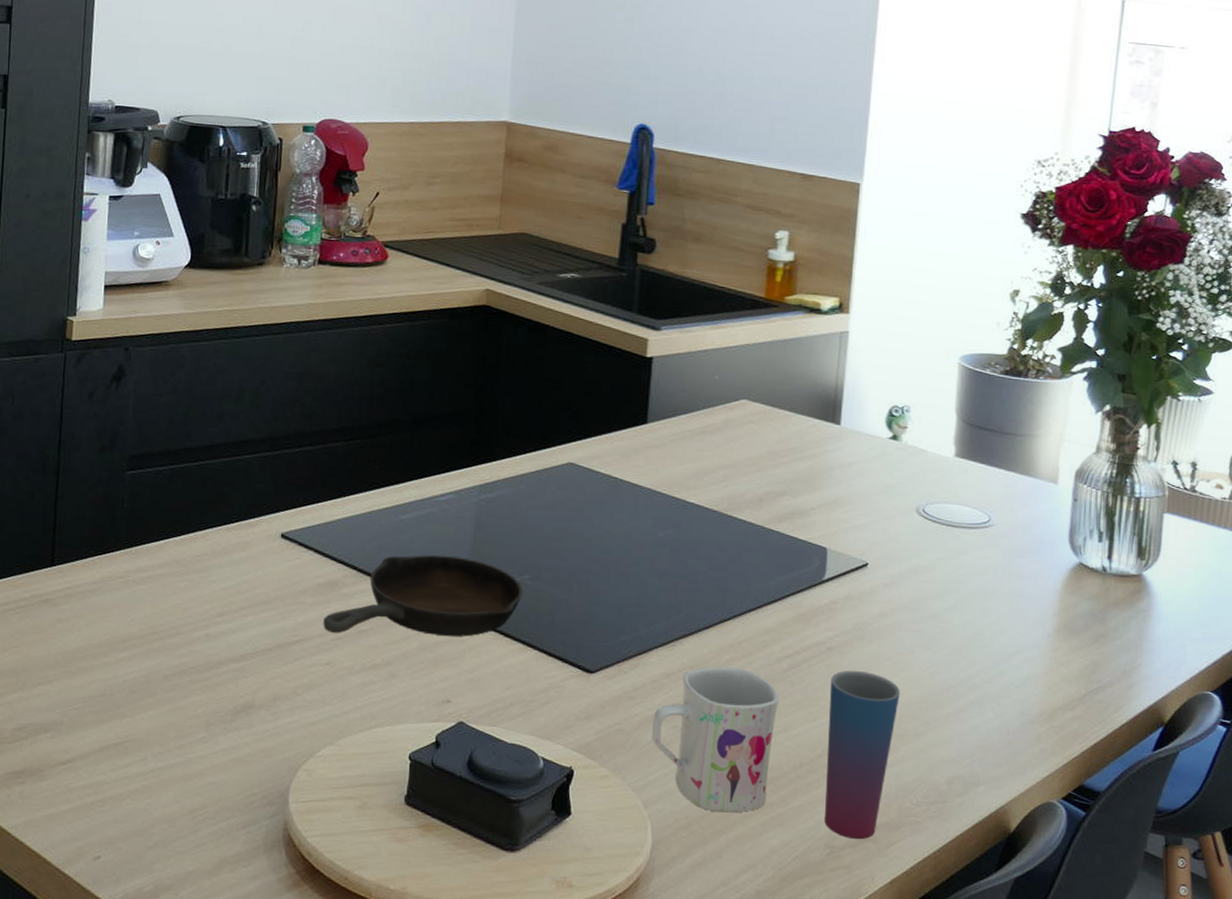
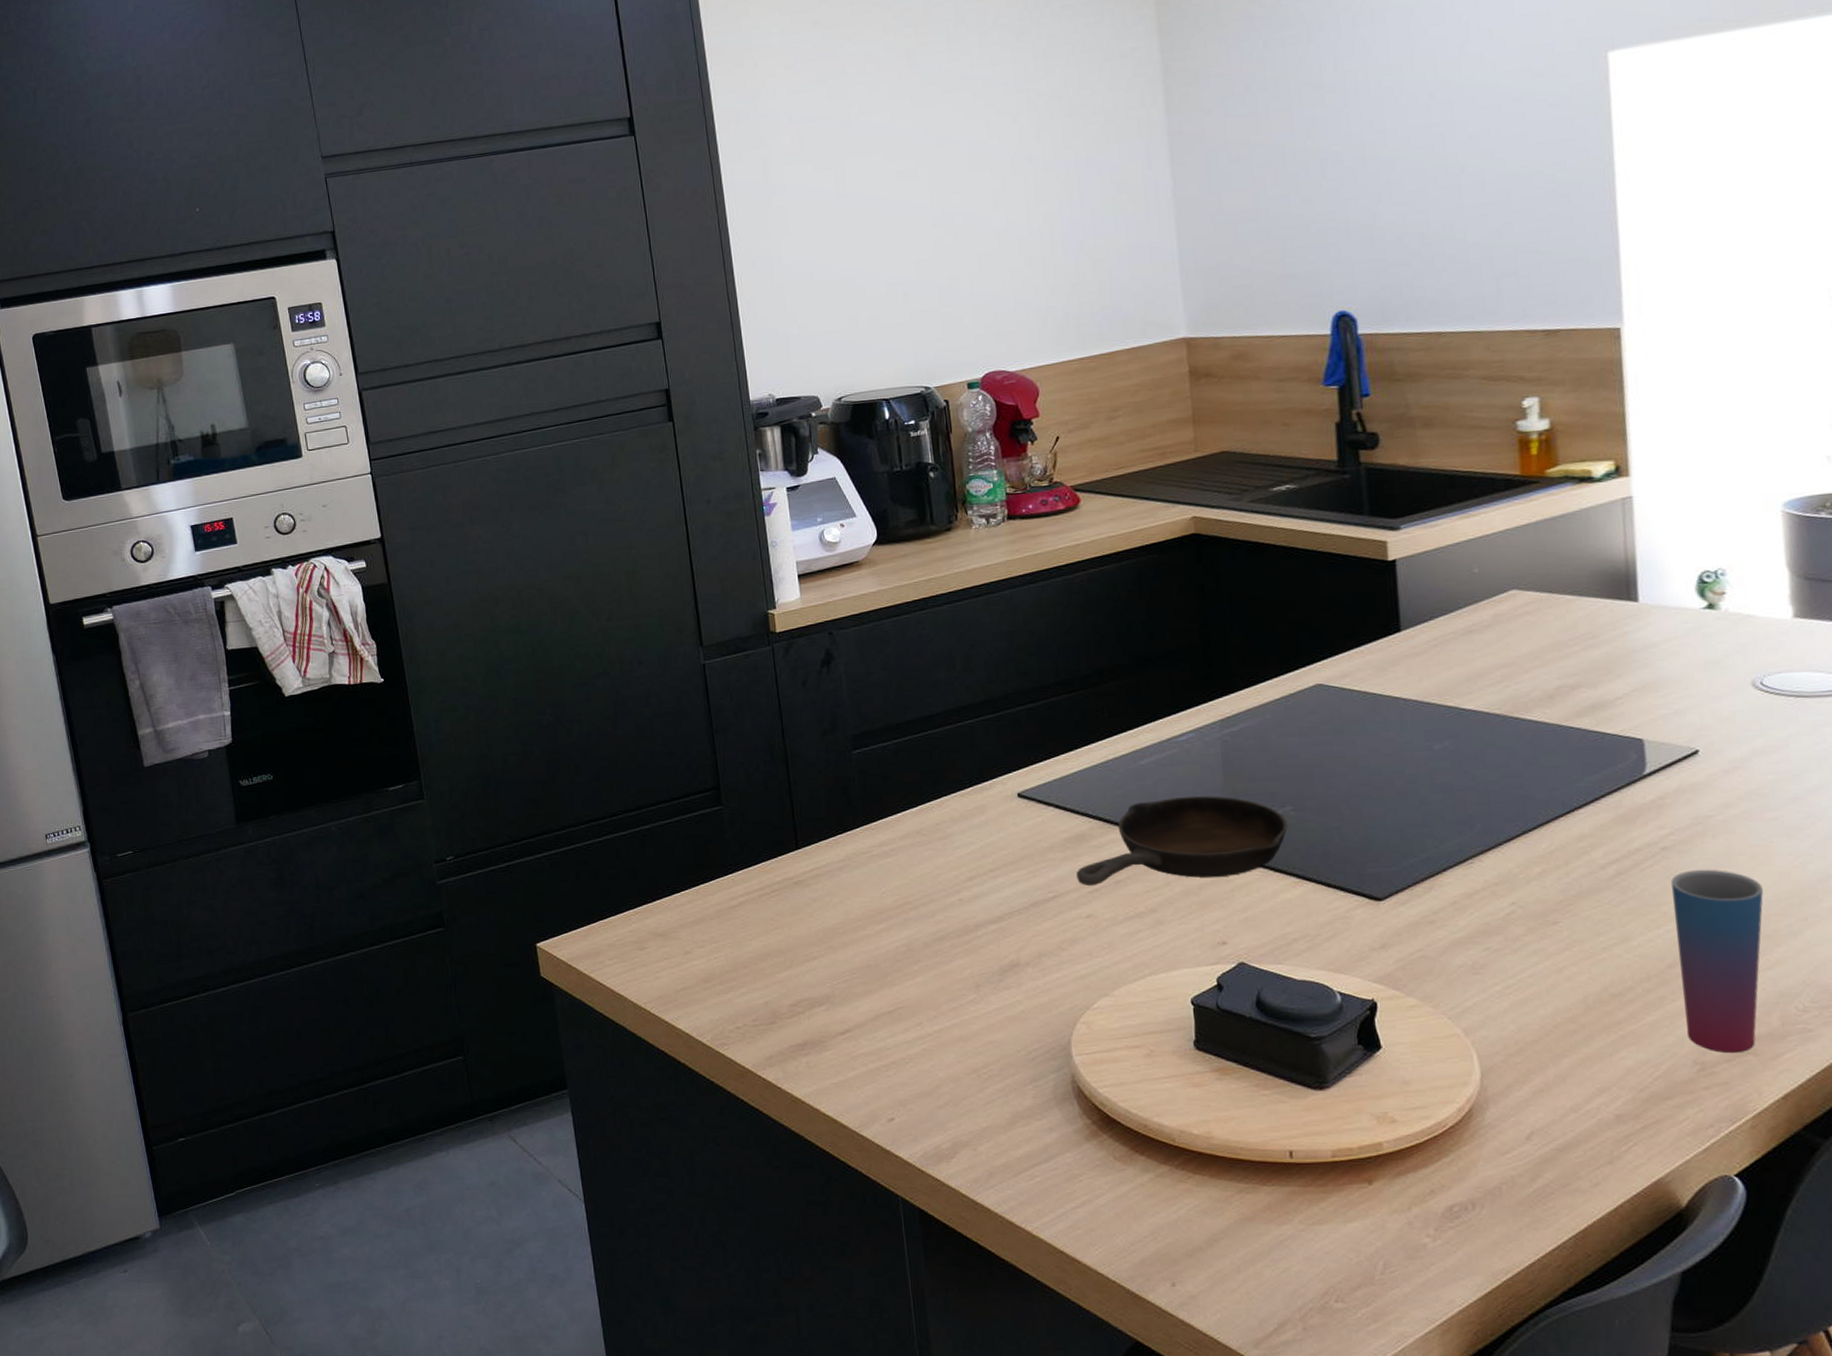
mug: present [651,667,780,813] -> none [1459,880,1612,1035]

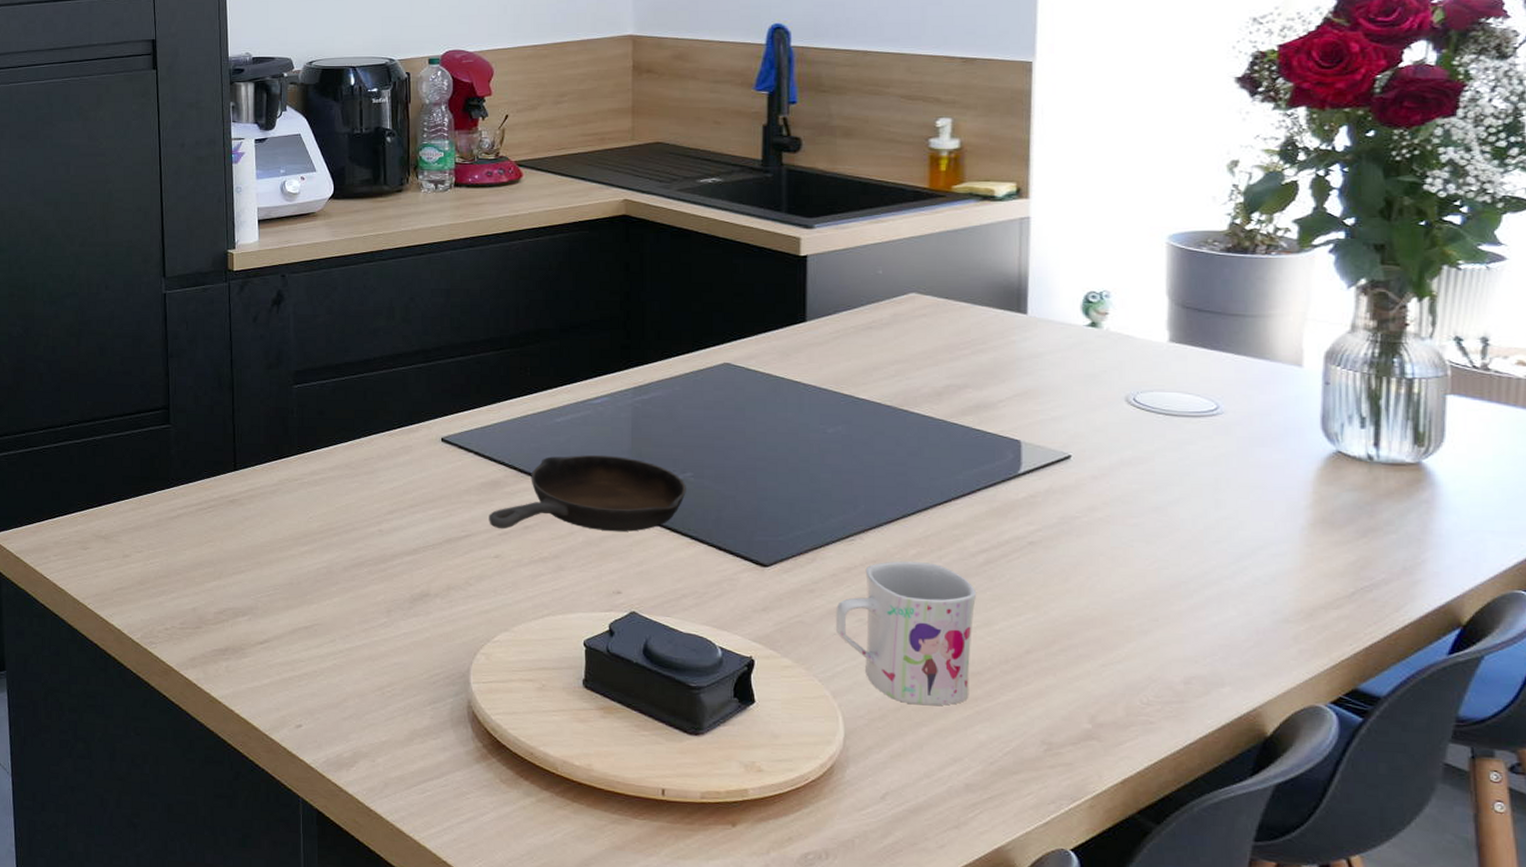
mug: none [1459,880,1612,1035] -> present [835,561,977,706]
cup: present [1670,869,1763,1053] -> none [1034,565,1119,737]

